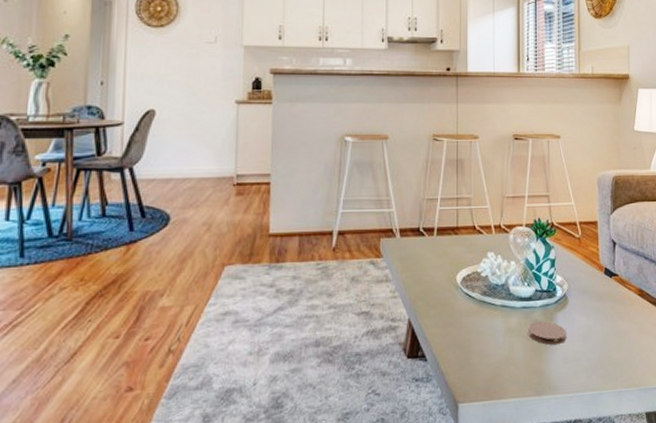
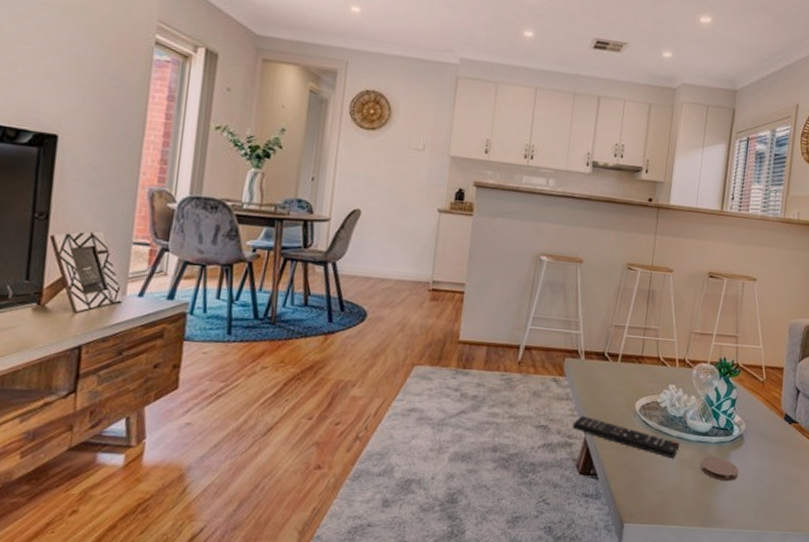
remote control: none [395,296,506,328] -> present [572,416,680,458]

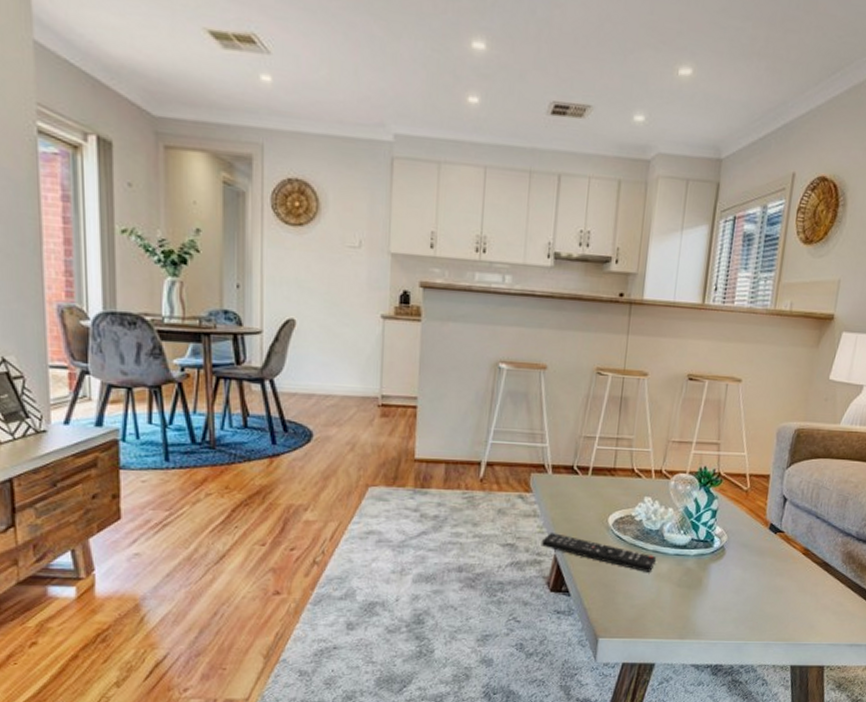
coaster: present [700,456,739,481] -> none [678,569,720,593]

